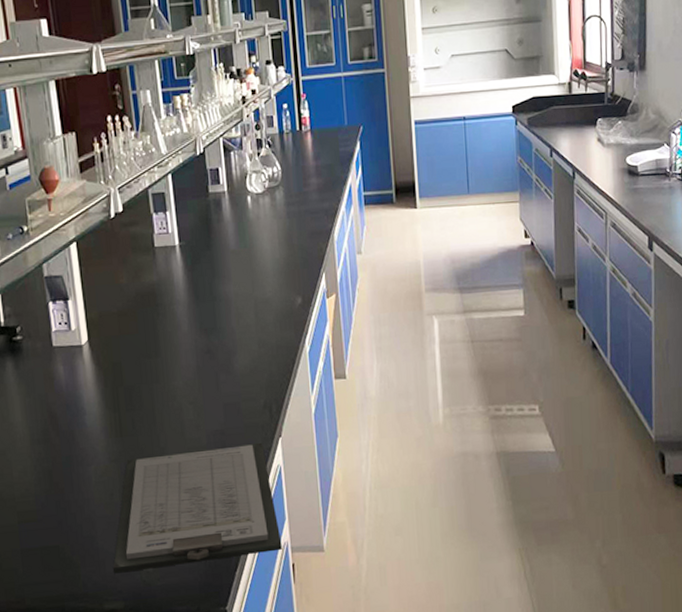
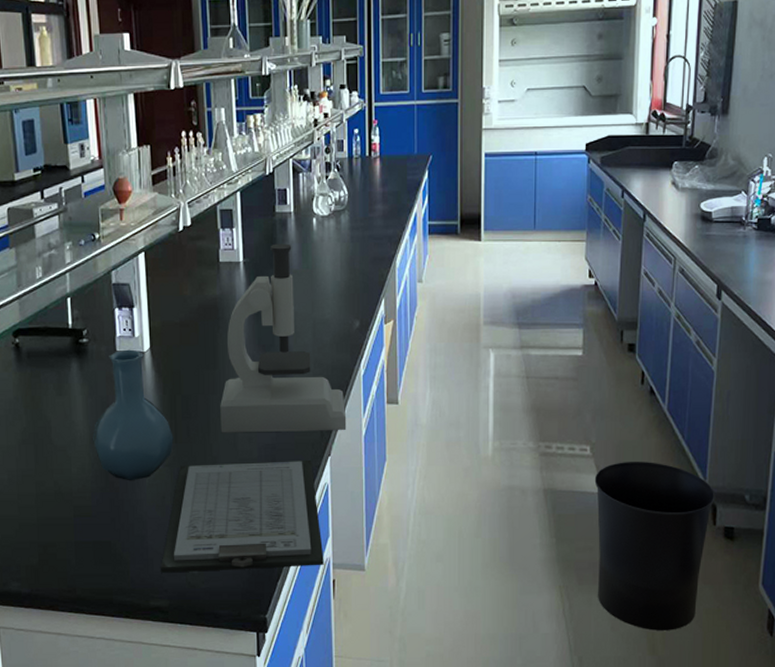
flask: none [32,343,119,481] -> present [92,349,174,481]
microscope: none [164,223,296,423] -> present [220,243,347,433]
waste bin: none [545,416,663,585] -> present [594,461,716,630]

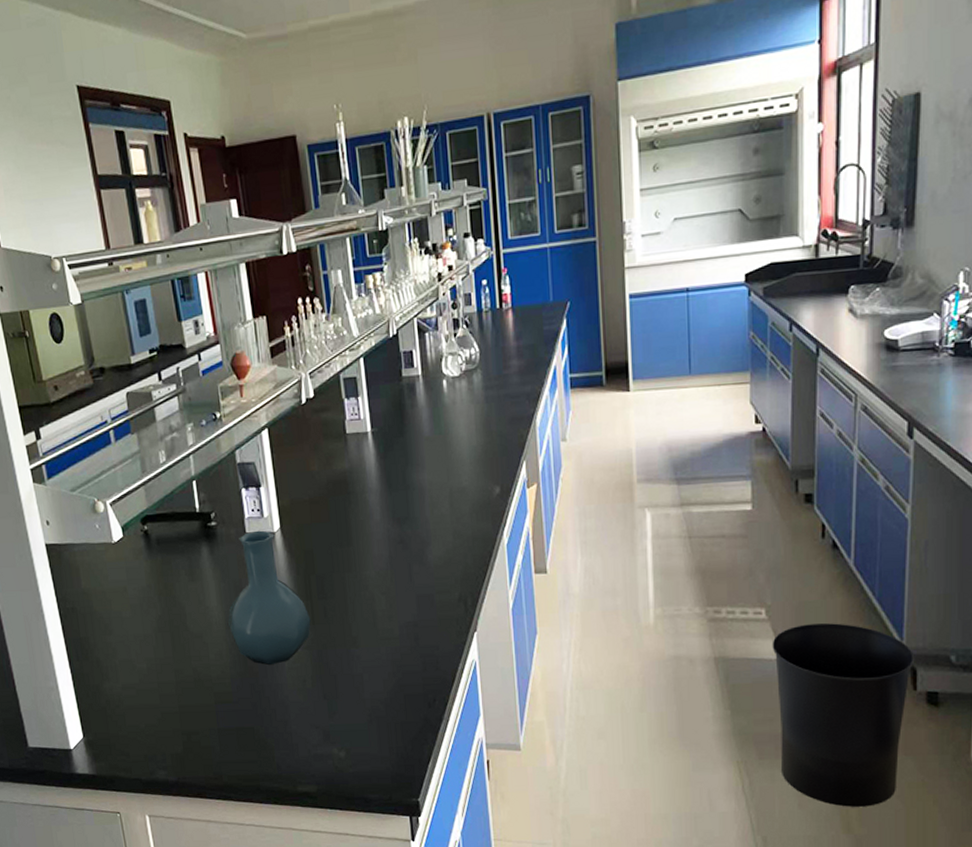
clipboard: present [161,459,324,573] -> none [306,636,477,758]
microscope: present [220,243,347,433] -> none [356,409,492,613]

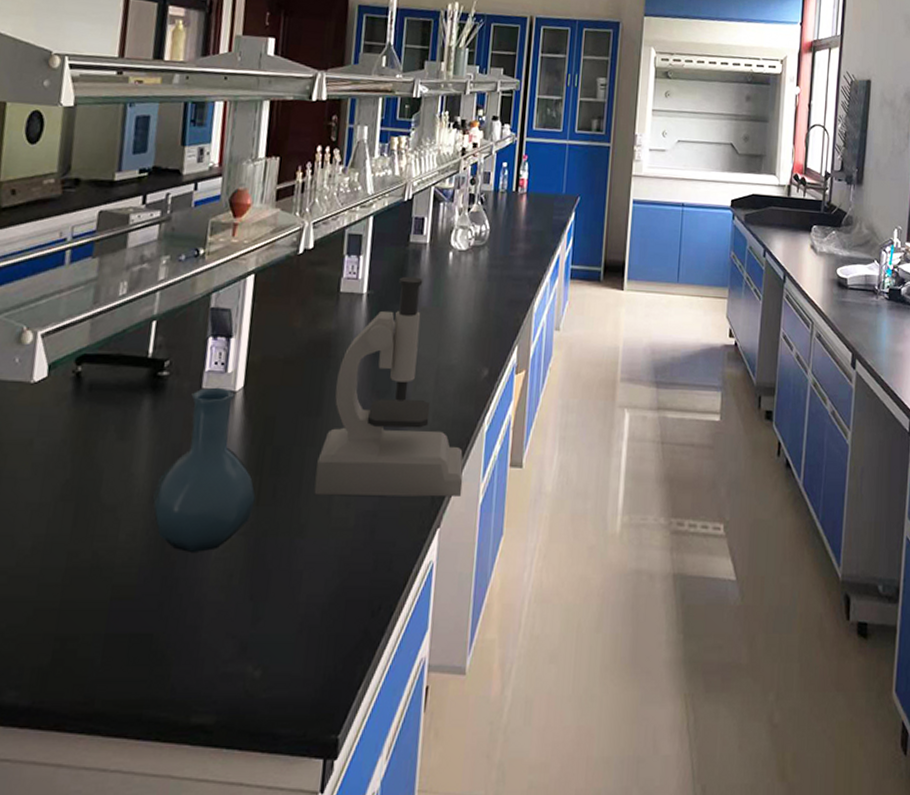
microscope: none [356,409,492,613] -> present [314,276,463,498]
waste bin: present [772,622,915,807] -> none [726,543,849,750]

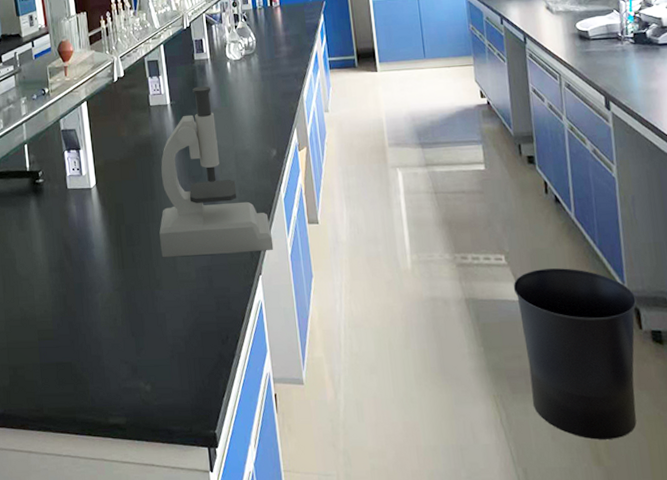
flask: present [152,387,256,554] -> none [50,186,121,306]
waste bin: none [726,543,849,750] -> present [513,267,637,440]

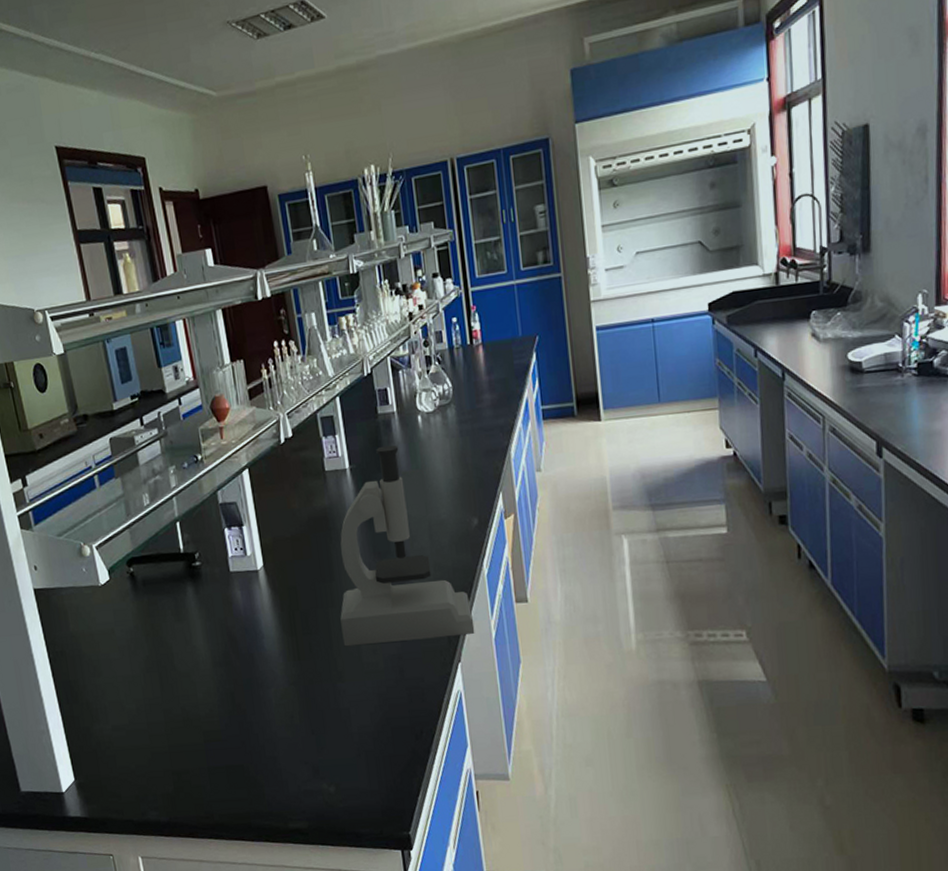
waste bin: present [513,267,637,440] -> none [754,643,898,828]

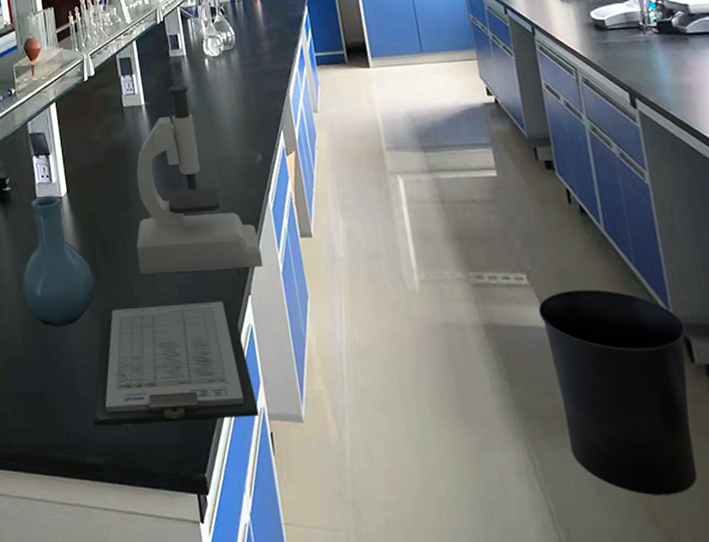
flask: none [214,568,297,703] -> present [19,195,96,328]
clipboard: none [296,667,465,794] -> present [93,299,259,426]
waste bin: none [754,643,898,828] -> present [538,289,697,495]

